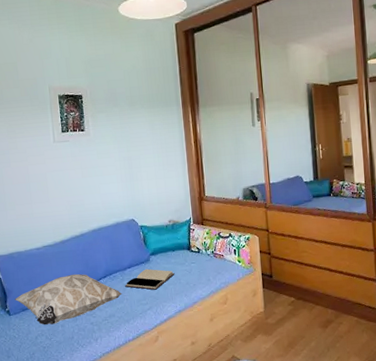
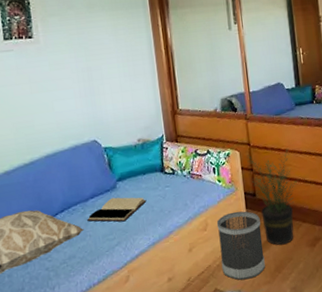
wastebasket: none [235,289,279,351] -> present [216,211,266,280]
potted plant: none [266,235,315,324] -> present [247,147,300,245]

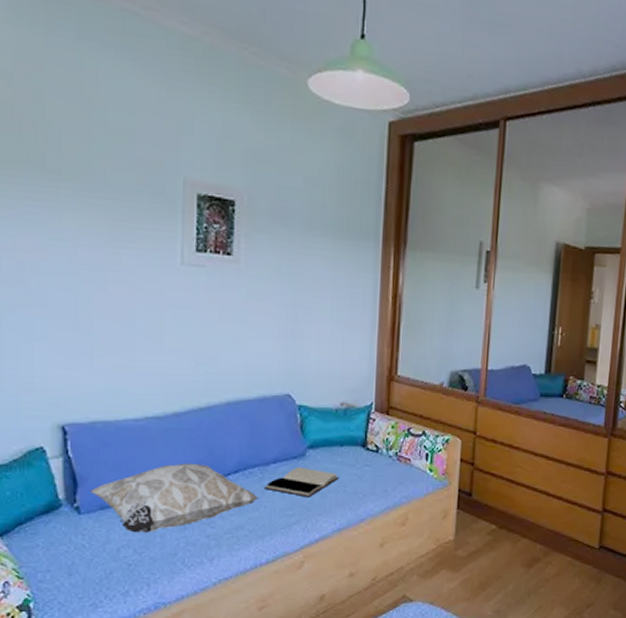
wastebasket: present [216,211,266,280] -> none [415,510,472,591]
potted plant: present [247,147,300,245] -> none [469,445,529,559]

